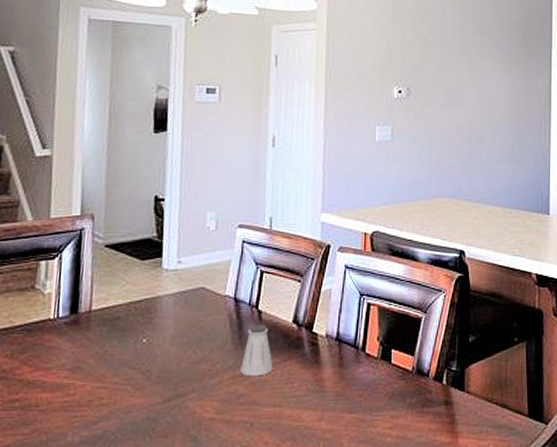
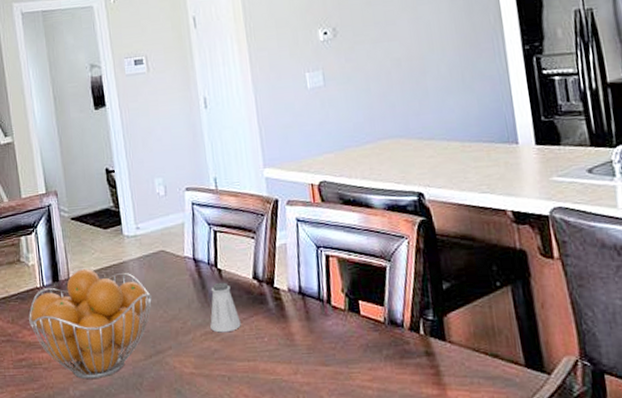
fruit basket: none [32,302,182,424] -> present [29,269,152,380]

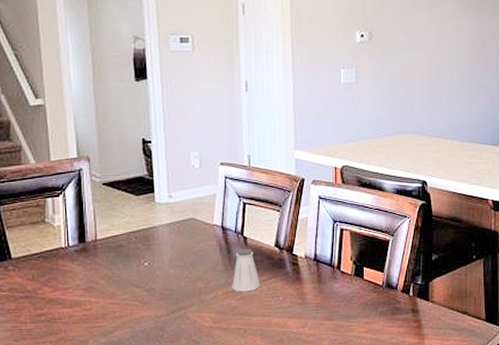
fruit basket: present [29,269,152,380] -> none [51,232,178,333]

